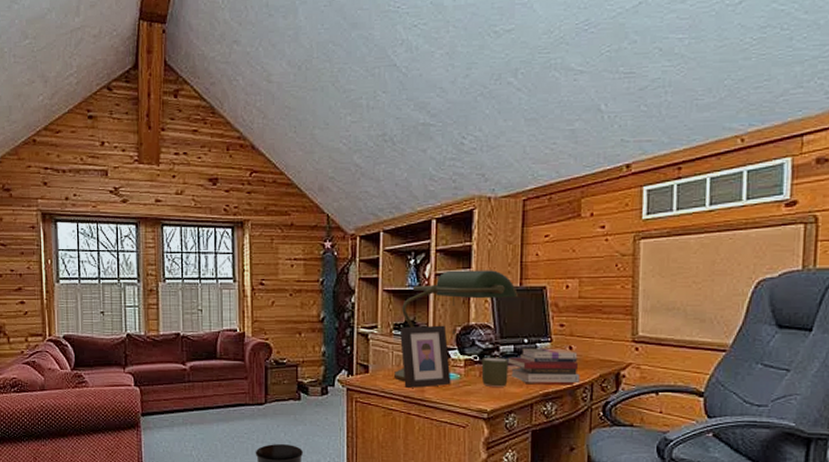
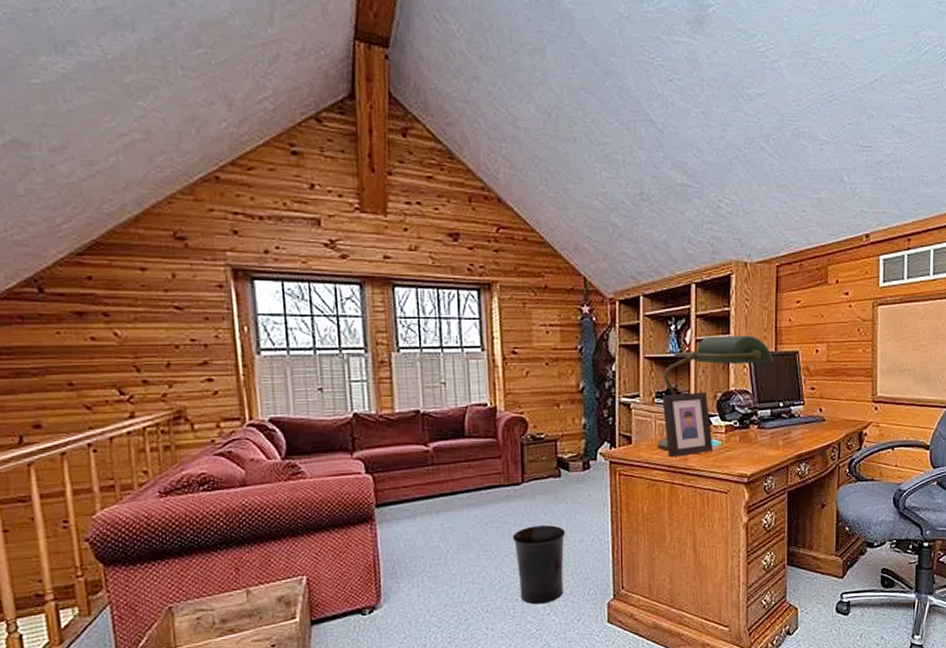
mug: present [481,357,509,387] -> none [741,421,766,451]
books: present [507,348,580,385] -> none [765,410,829,447]

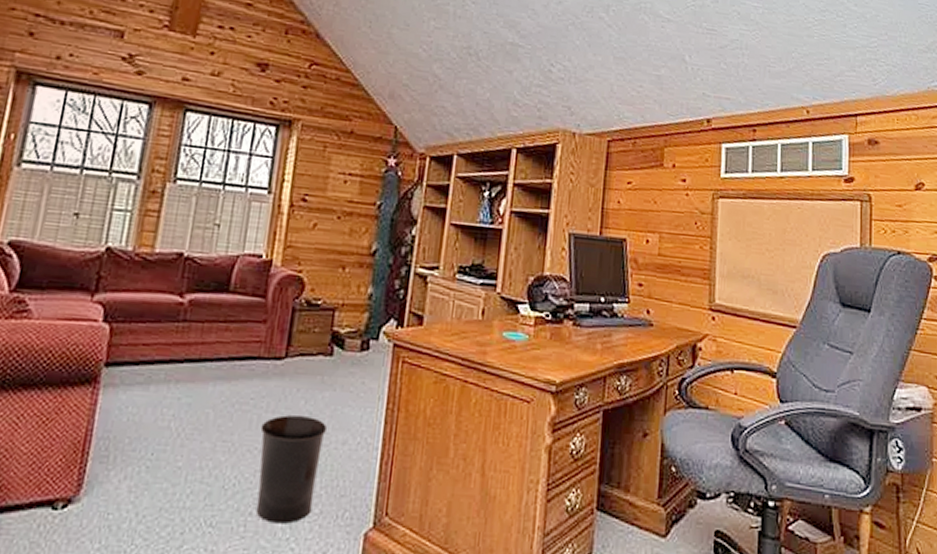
desk lamp: present [658,335,775,452] -> none [453,208,598,341]
picture frame: present [661,392,713,457] -> none [463,271,519,349]

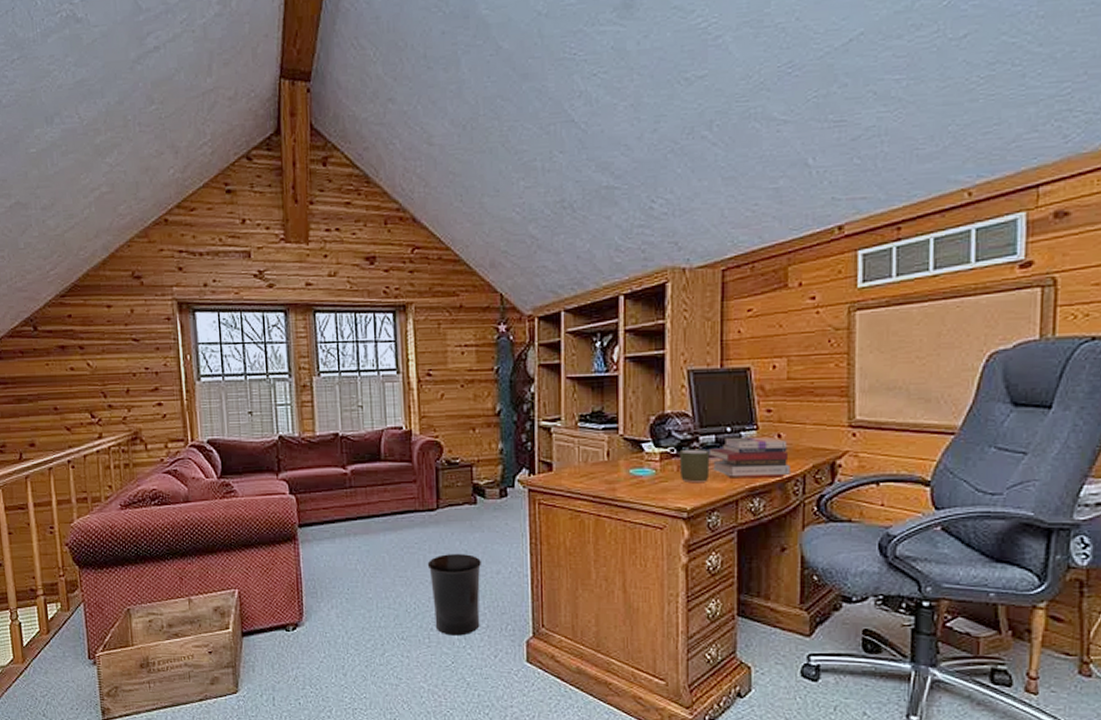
mug: none [552,315,583,354] -> present [679,449,710,482]
books: none [581,307,657,356] -> present [708,436,791,479]

